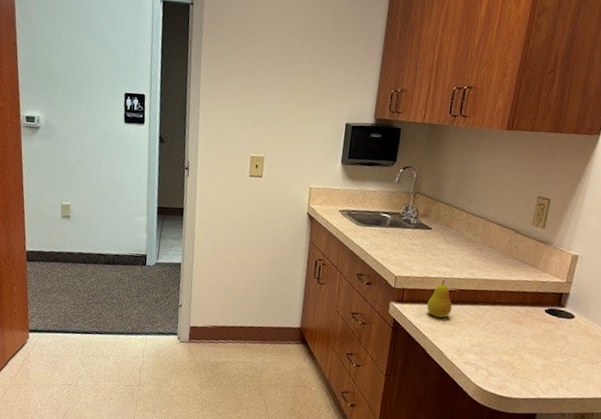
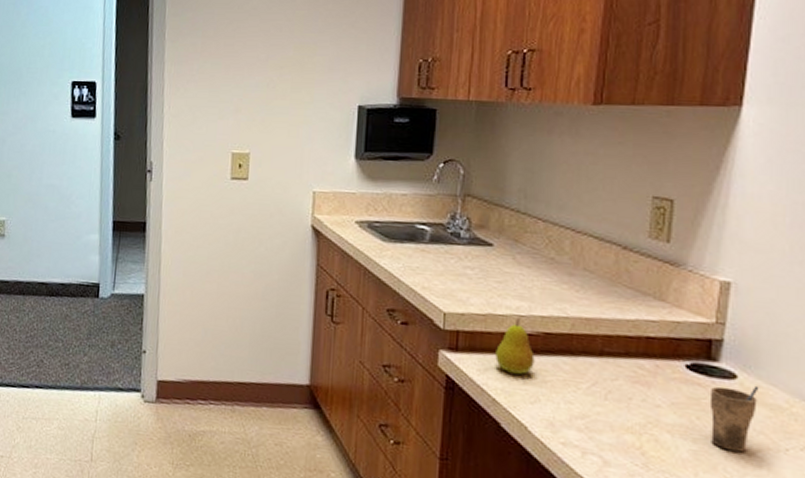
cup: none [554,322,587,365] -> present [709,385,759,452]

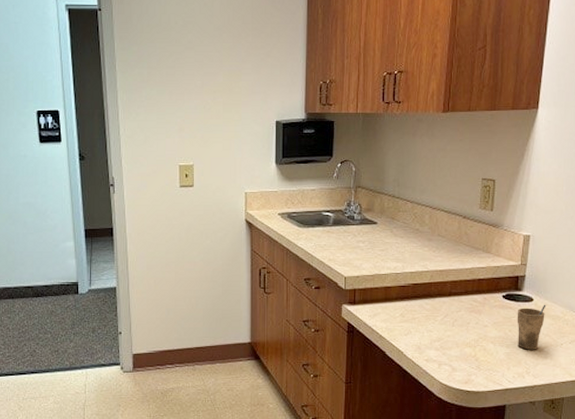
fruit: present [495,318,535,375] -> none [381,275,407,315]

